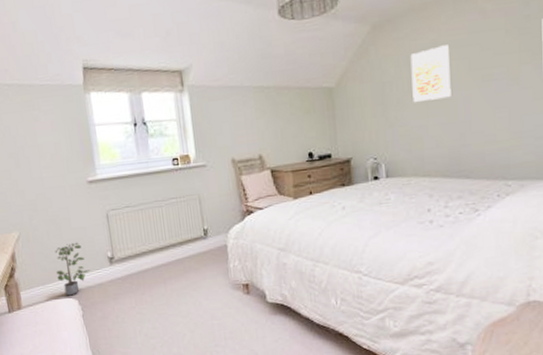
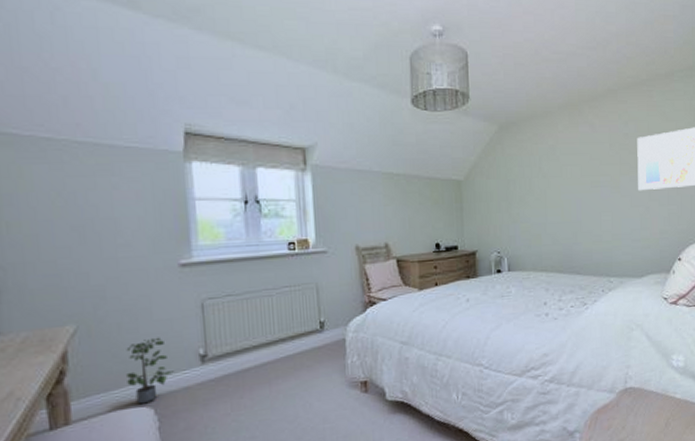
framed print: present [410,45,451,102] -> none [532,151,566,201]

